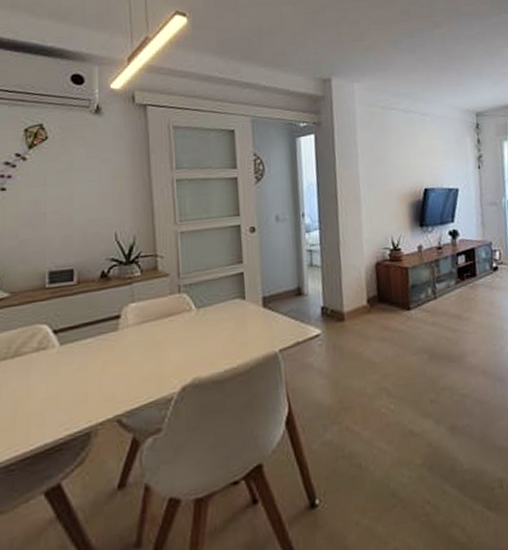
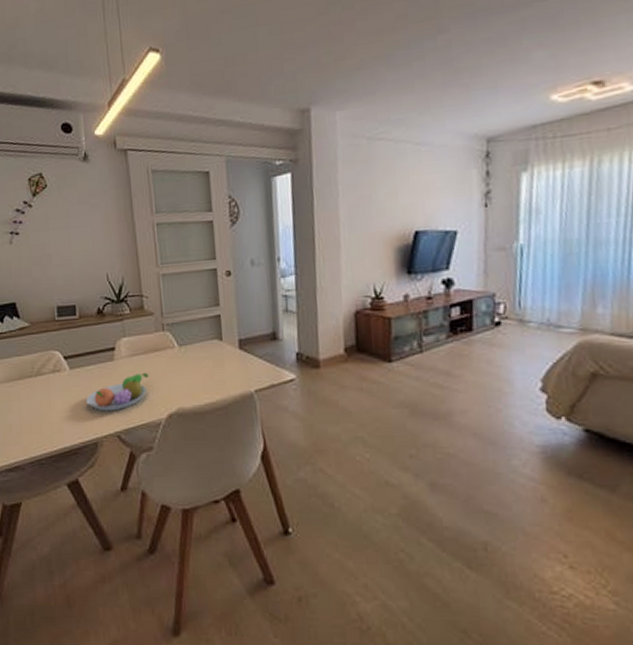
fruit bowl: none [79,341,161,393] -> present [86,373,150,412]

